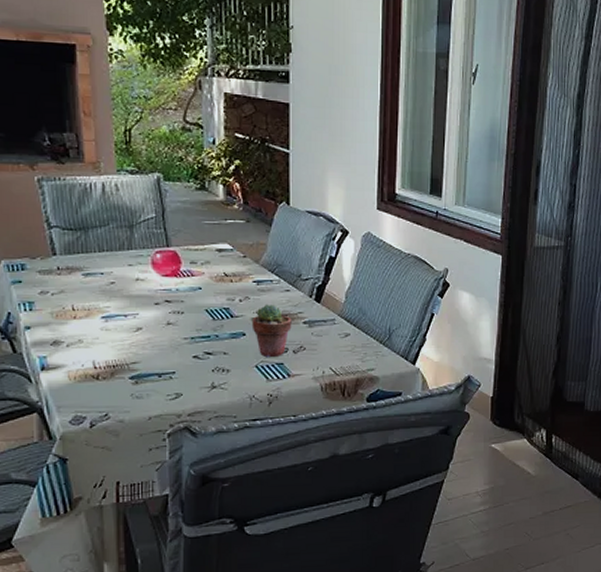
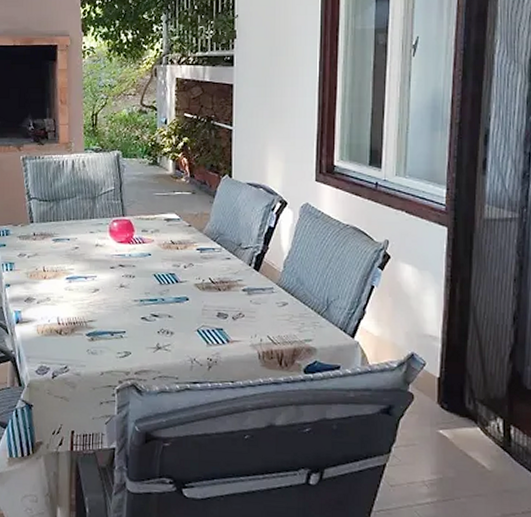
potted succulent: present [251,304,292,358] -> none [194,271,232,323]

